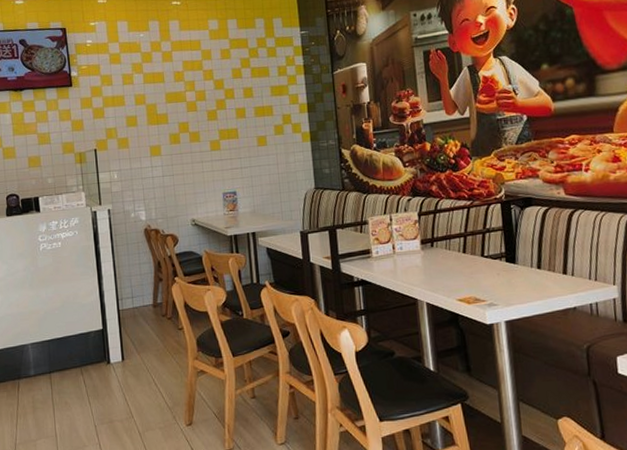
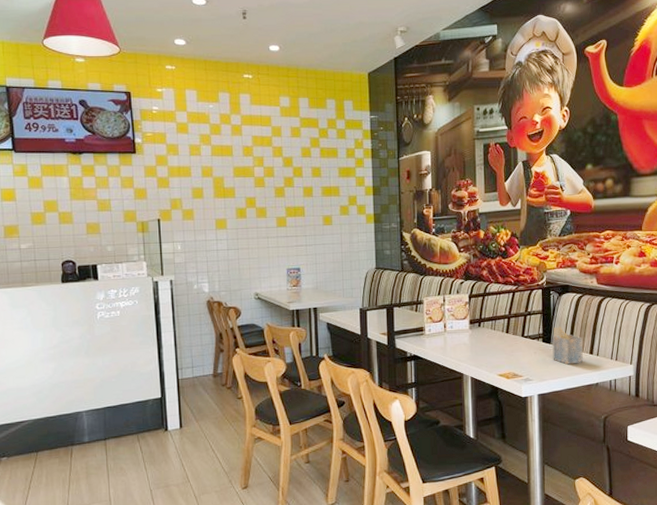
napkin holder: none [517,244,557,287] -> present [552,326,584,365]

